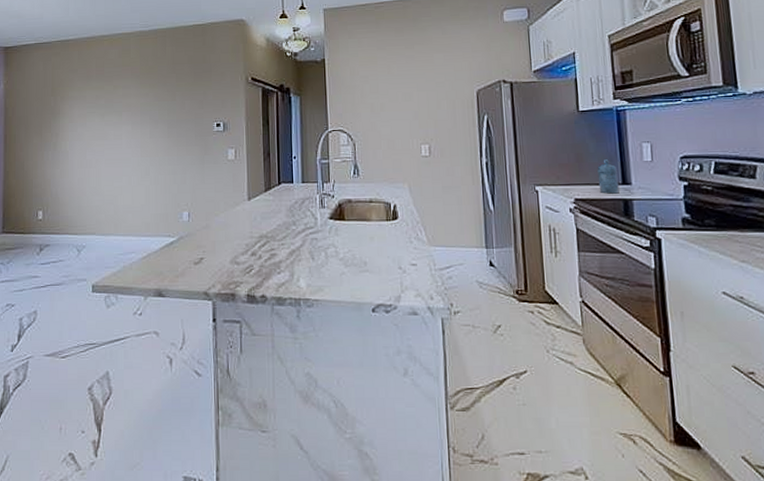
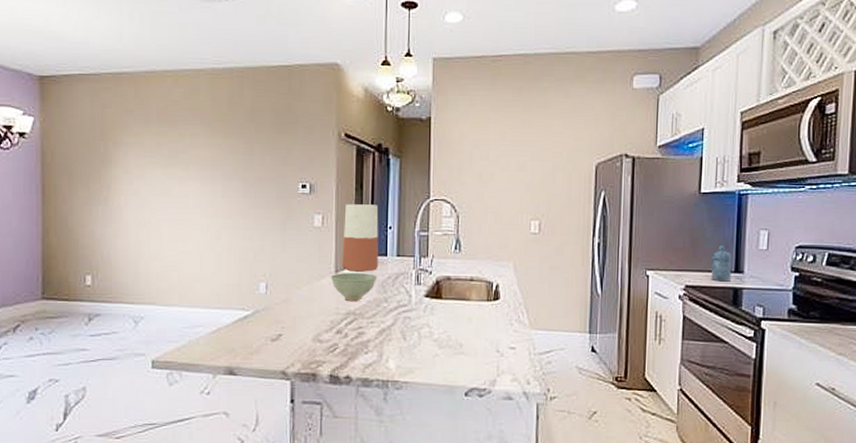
bowl: none [244,199,286,226] -> present [330,273,378,302]
vase: none [253,138,286,199] -> present [342,204,379,272]

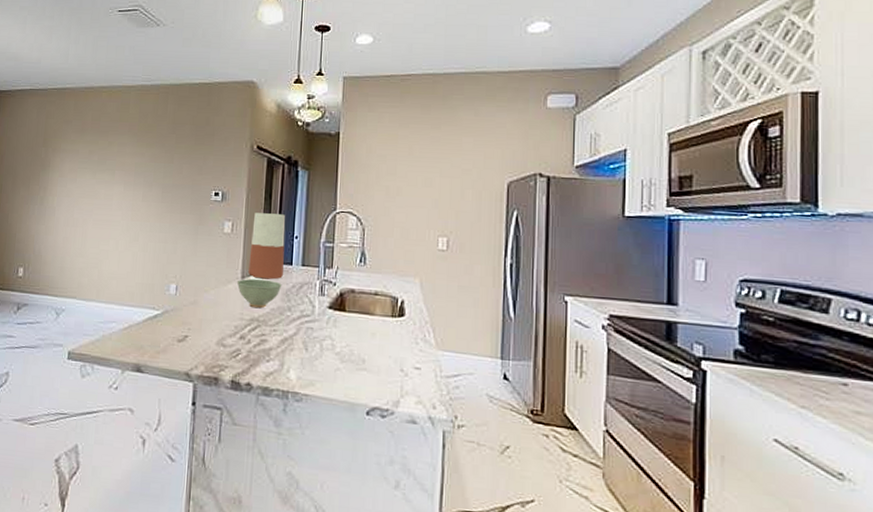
canister: present [711,246,733,282] -> none [639,274,664,314]

